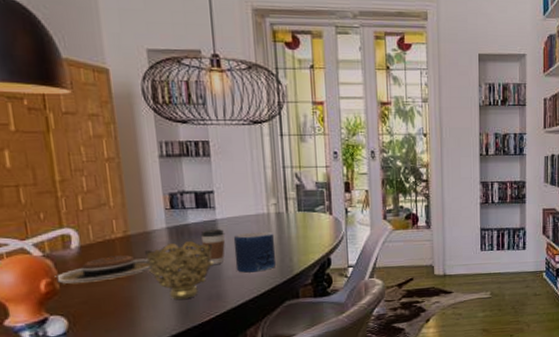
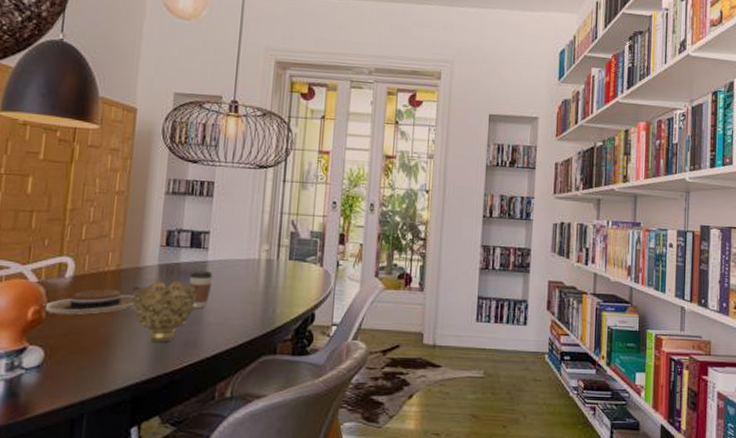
candle: present [233,231,276,273] -> none [217,277,262,321]

